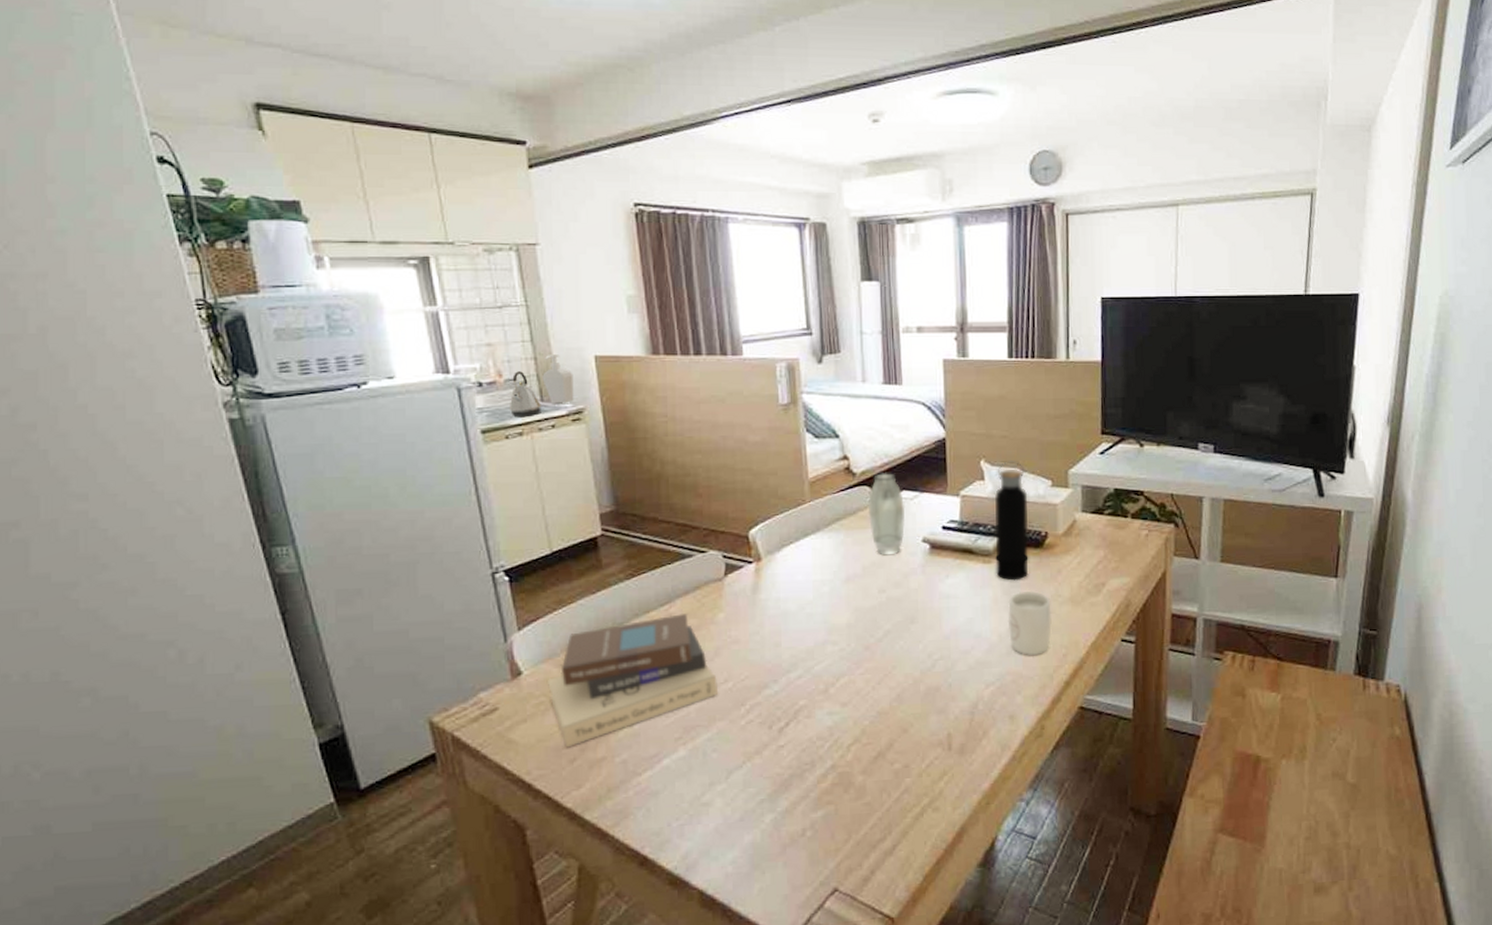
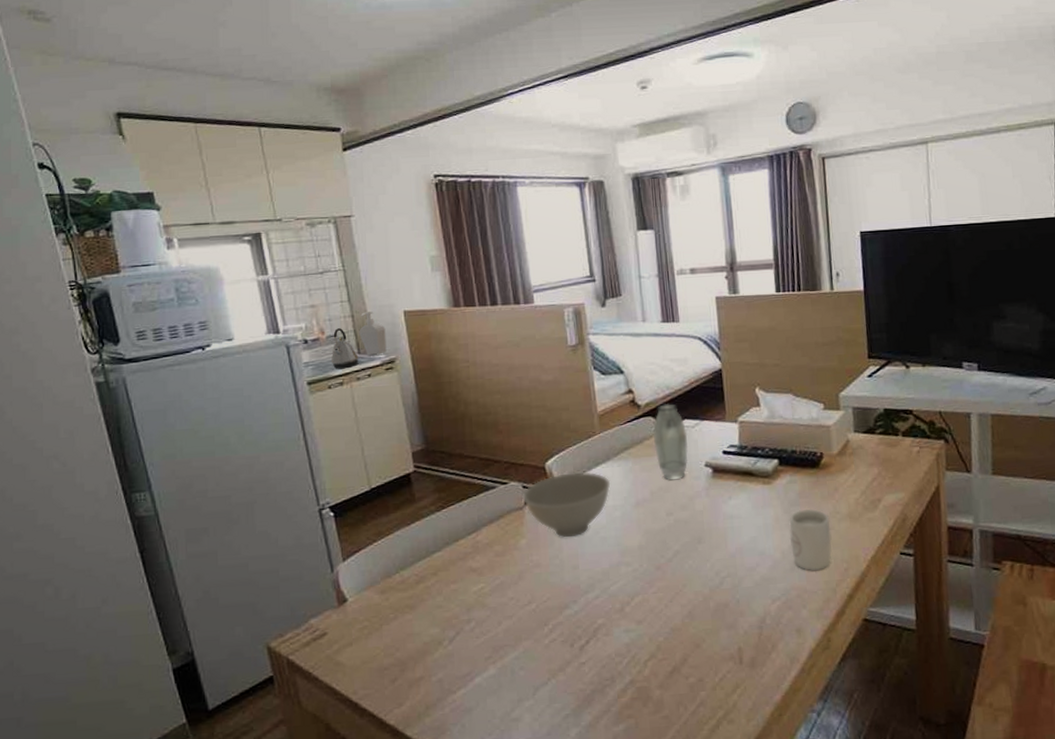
books: present [546,613,719,748] -> none [369,540,524,669]
bowl: none [722,543,820,612] -> present [522,472,611,537]
water bottle: present [994,461,1029,581] -> none [770,387,806,500]

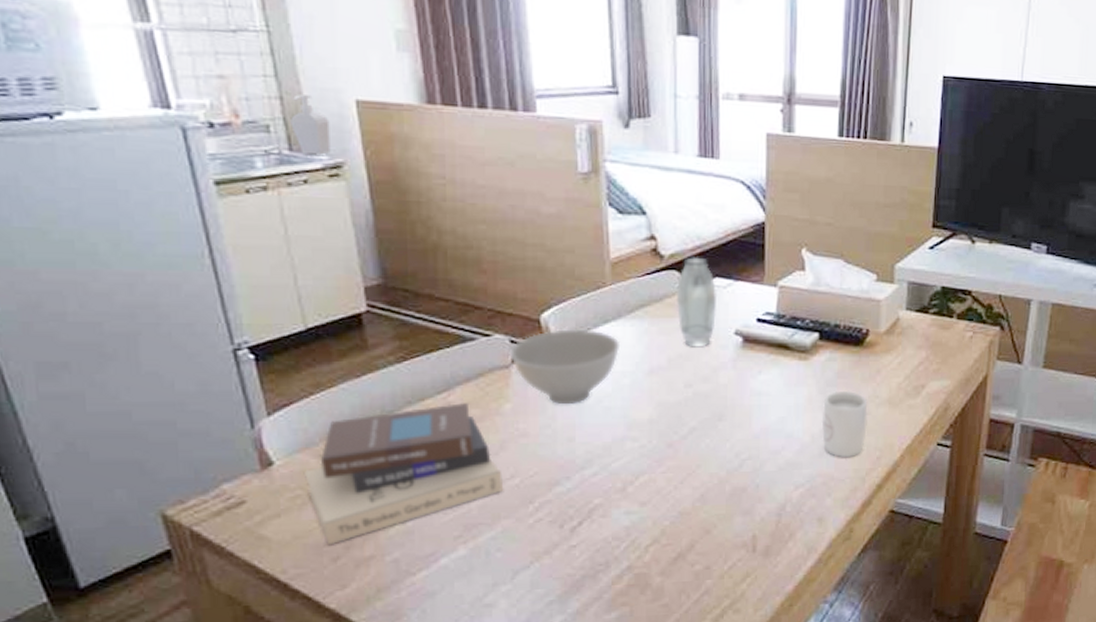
kettle: present [330,328,359,370] -> none [248,112,290,169]
books: none [369,540,524,669] -> present [303,402,504,546]

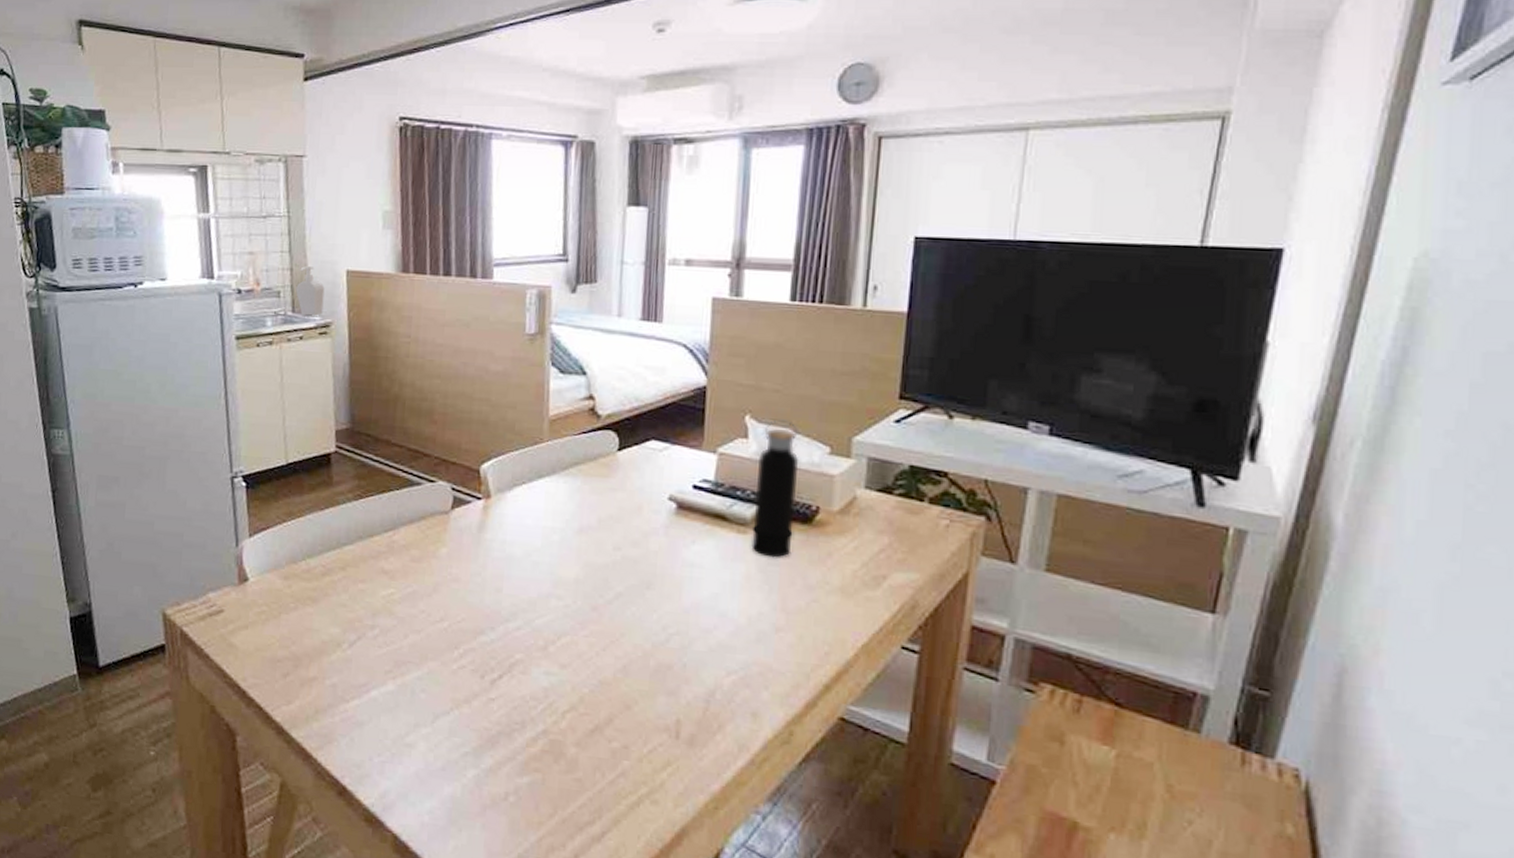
books: present [303,402,504,546] -> none [270,542,434,661]
bowl: present [509,329,621,404] -> none [449,480,553,555]
vase: present [676,257,718,347] -> none [610,418,653,509]
water bottle: none [812,251,851,379] -> present [751,419,799,558]
mug: present [821,390,868,457] -> none [760,572,816,648]

